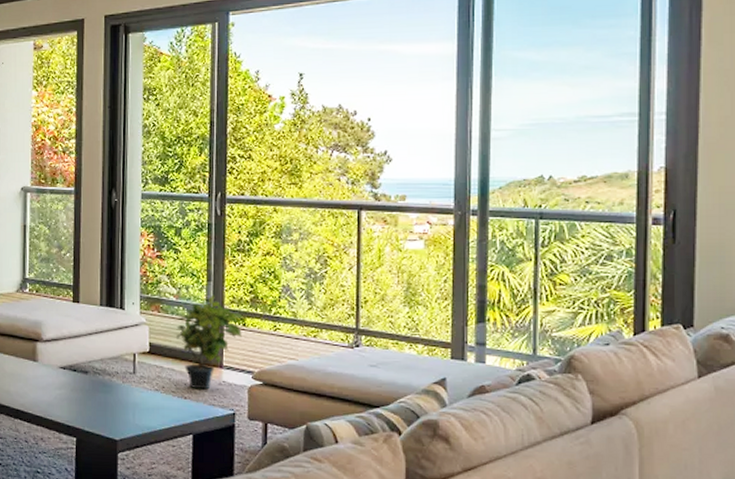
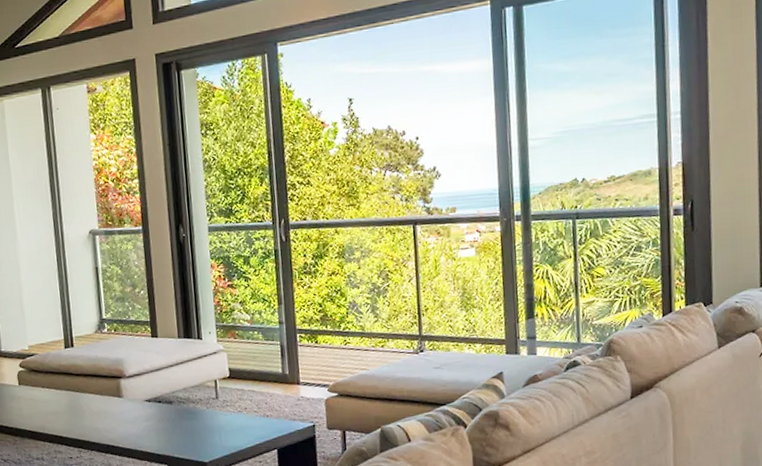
potted plant: present [176,294,244,390] -> none [253,317,316,407]

